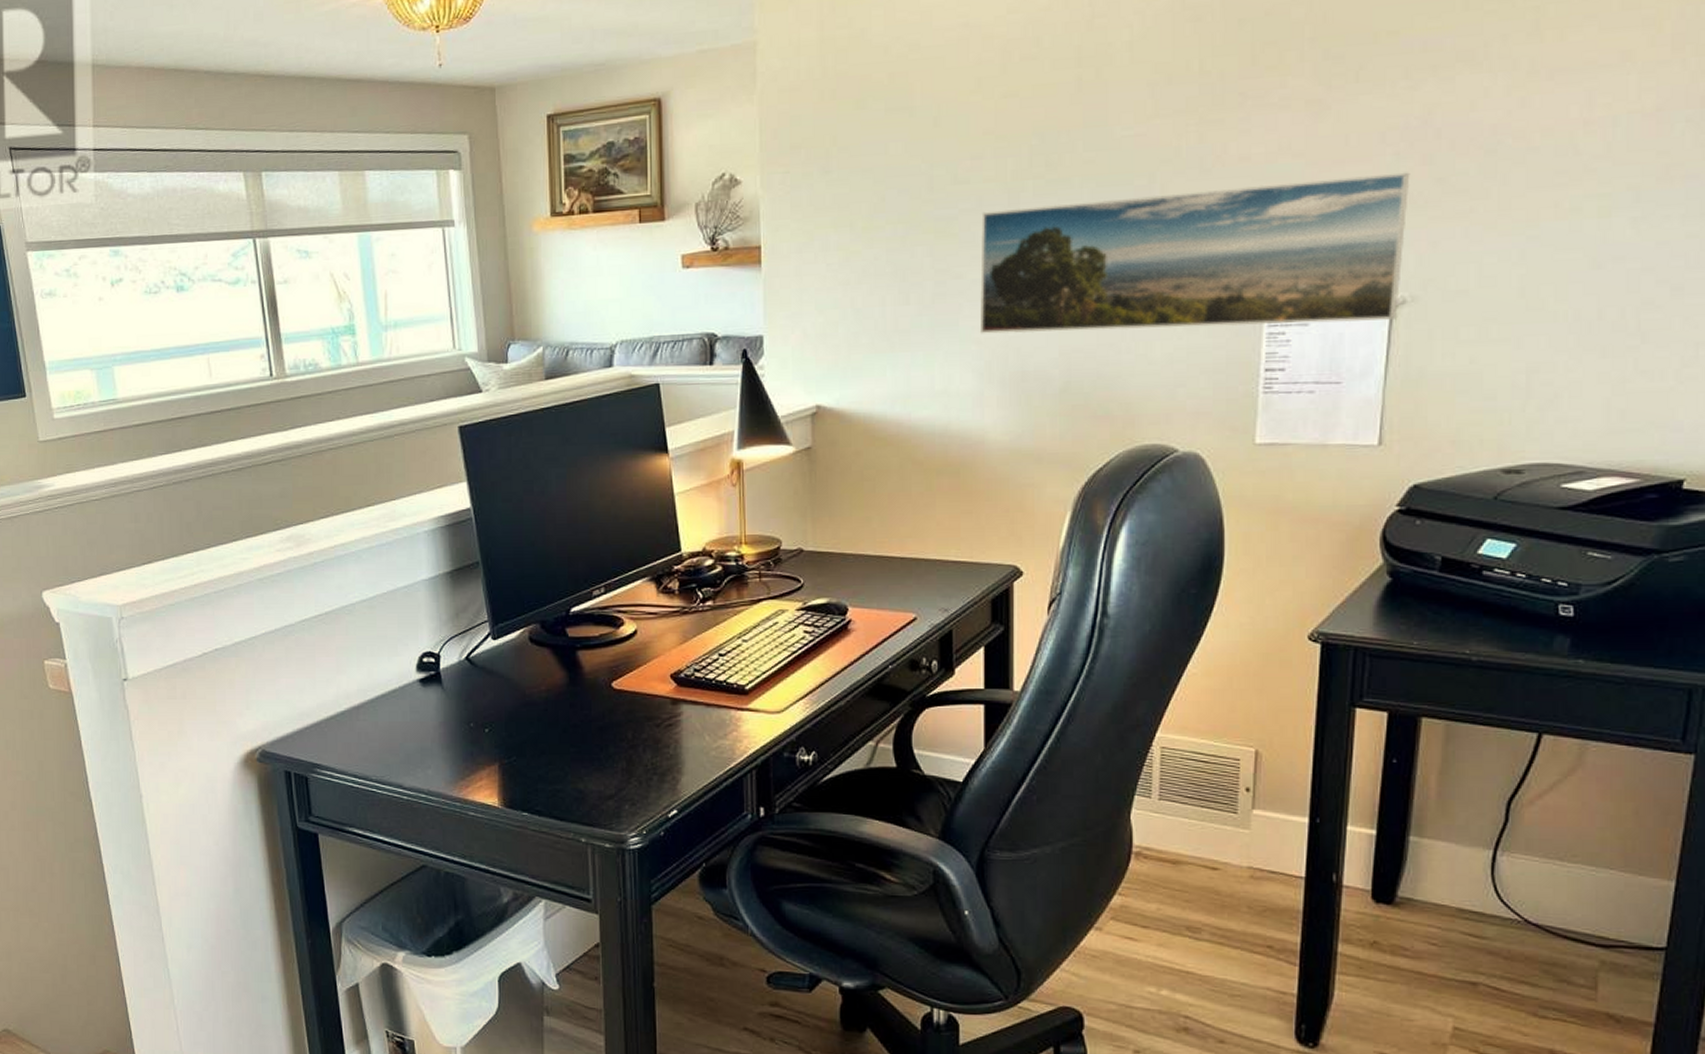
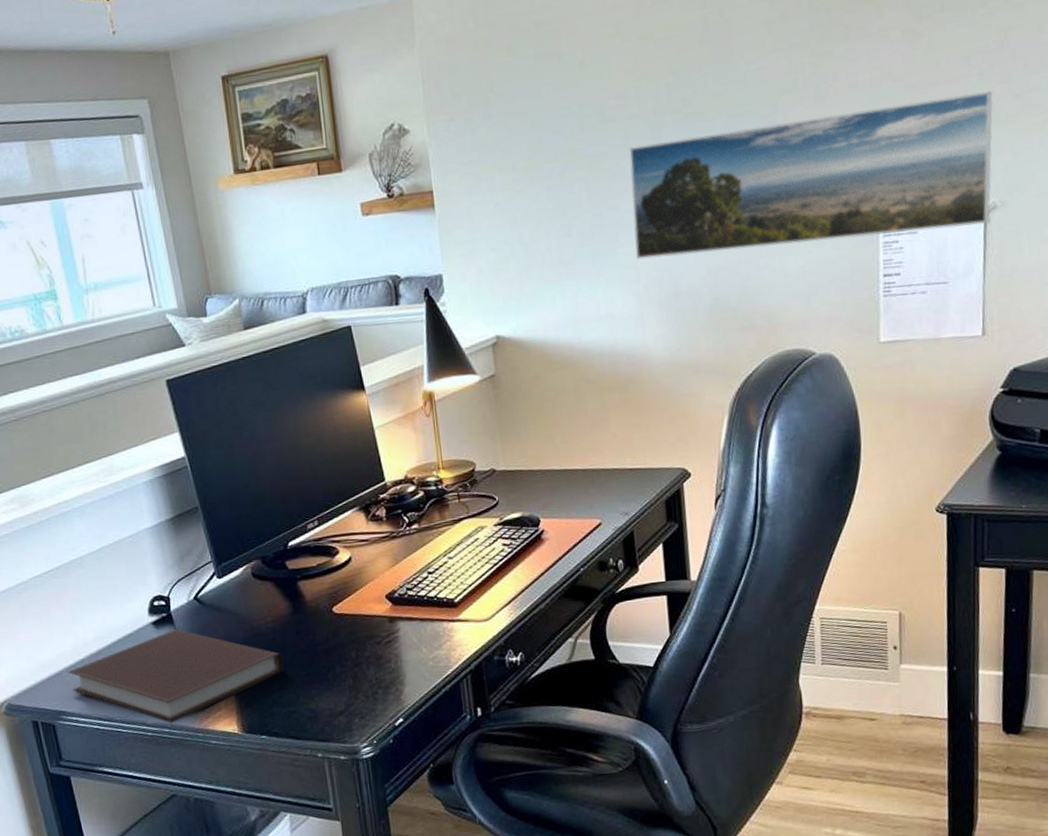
notebook: none [327,689,554,789] -> present [68,629,284,723]

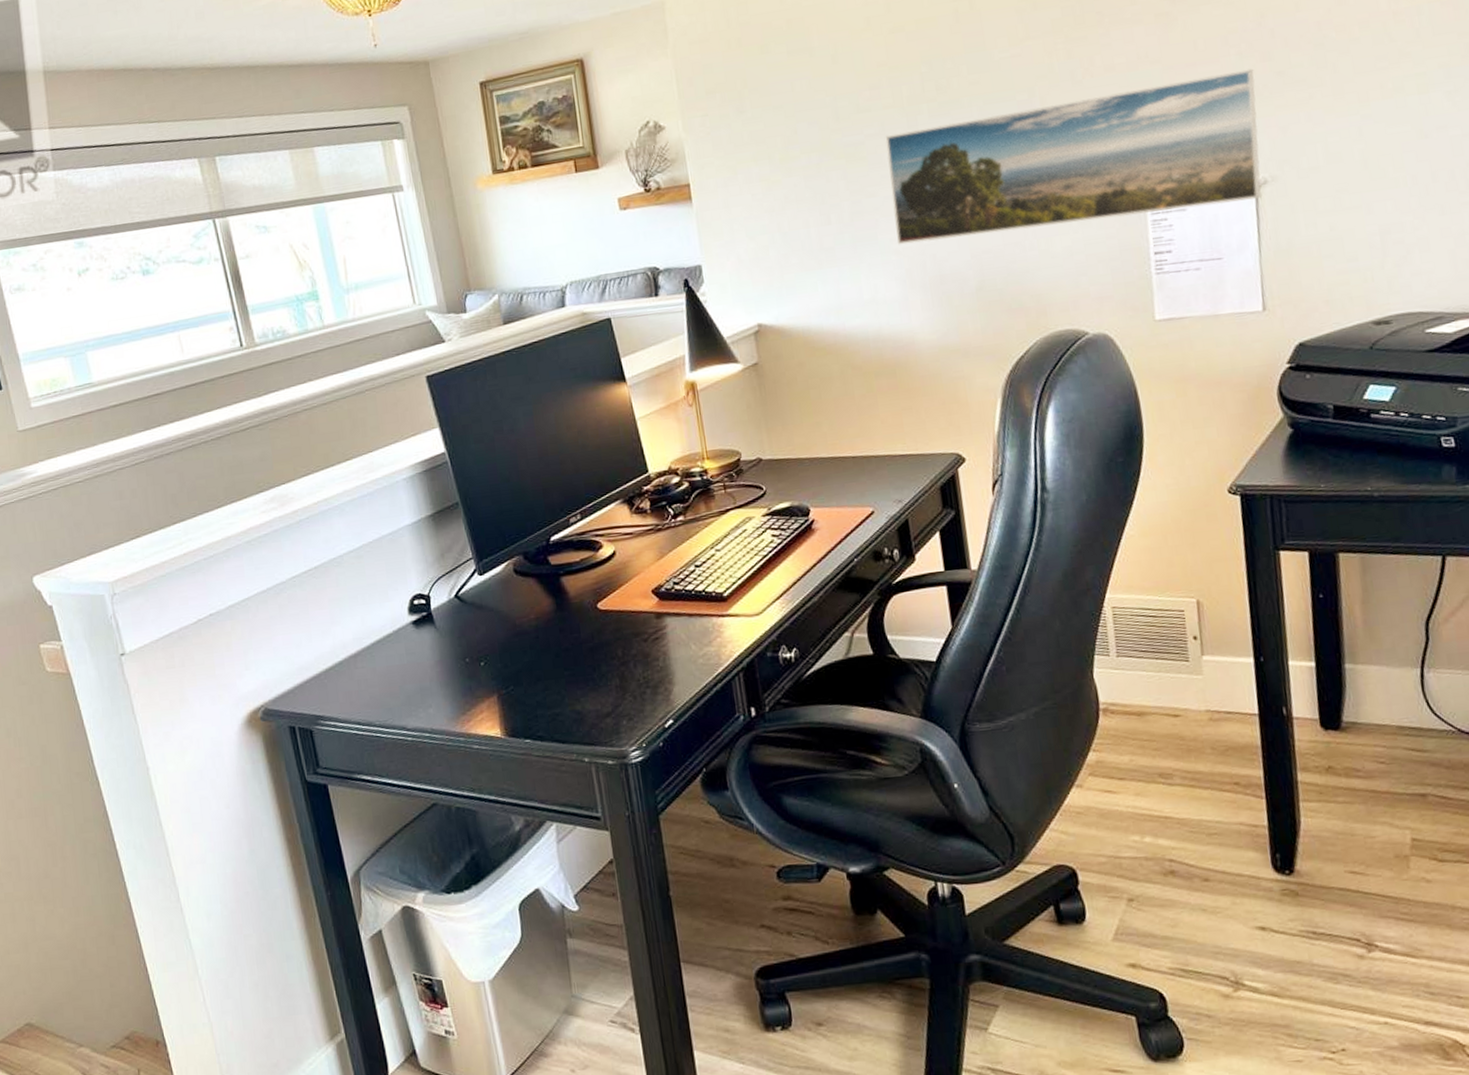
notebook: present [68,629,284,723] -> none [326,628,548,727]

